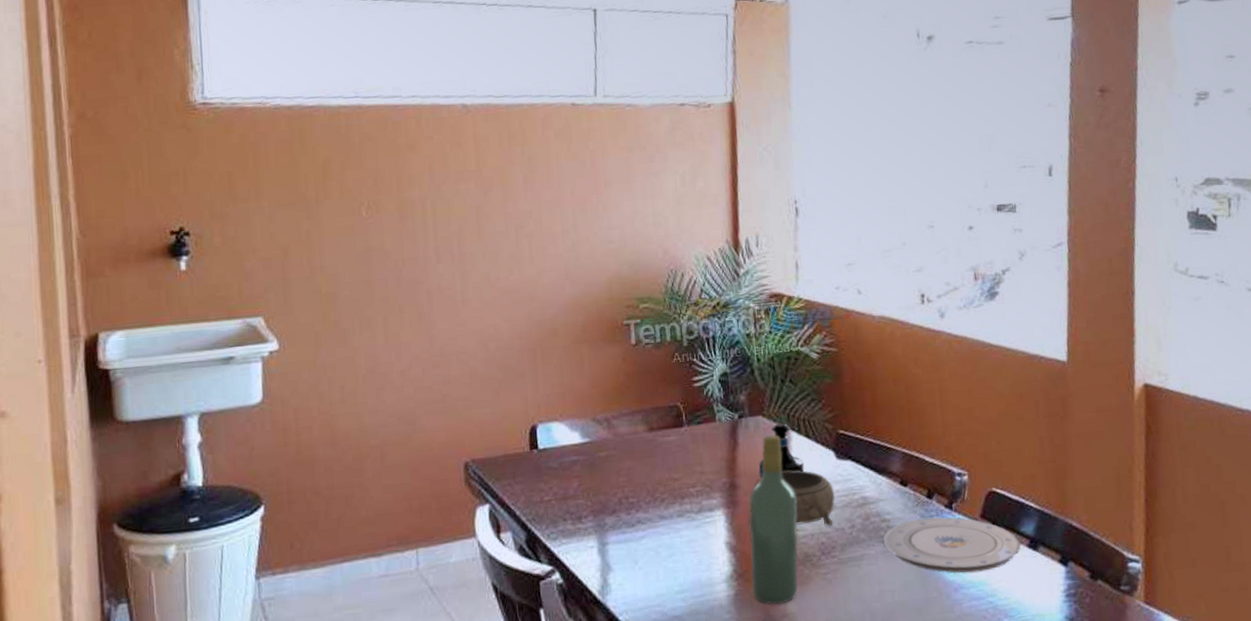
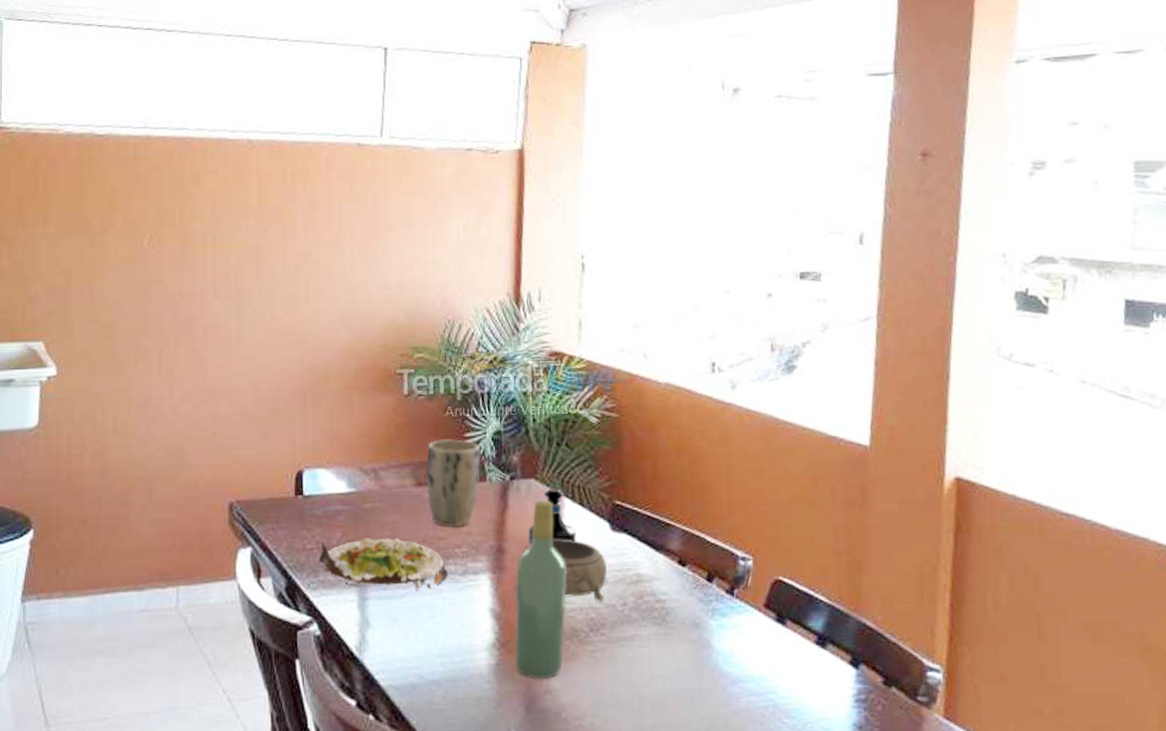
salad plate: none [557,483,685,534] -> present [318,538,448,590]
plant pot: none [657,383,710,468] -> present [425,439,481,527]
plate: present [884,517,1021,573] -> none [658,602,807,665]

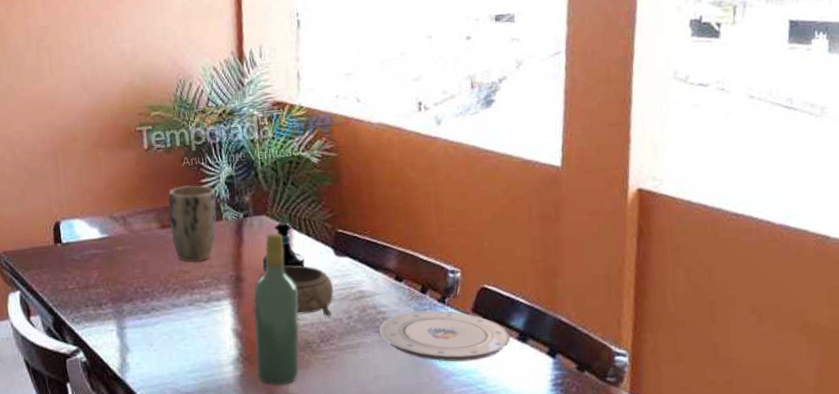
salad plate: present [318,538,448,590] -> none [79,275,195,319]
plate: none [658,602,807,665] -> present [379,310,511,362]

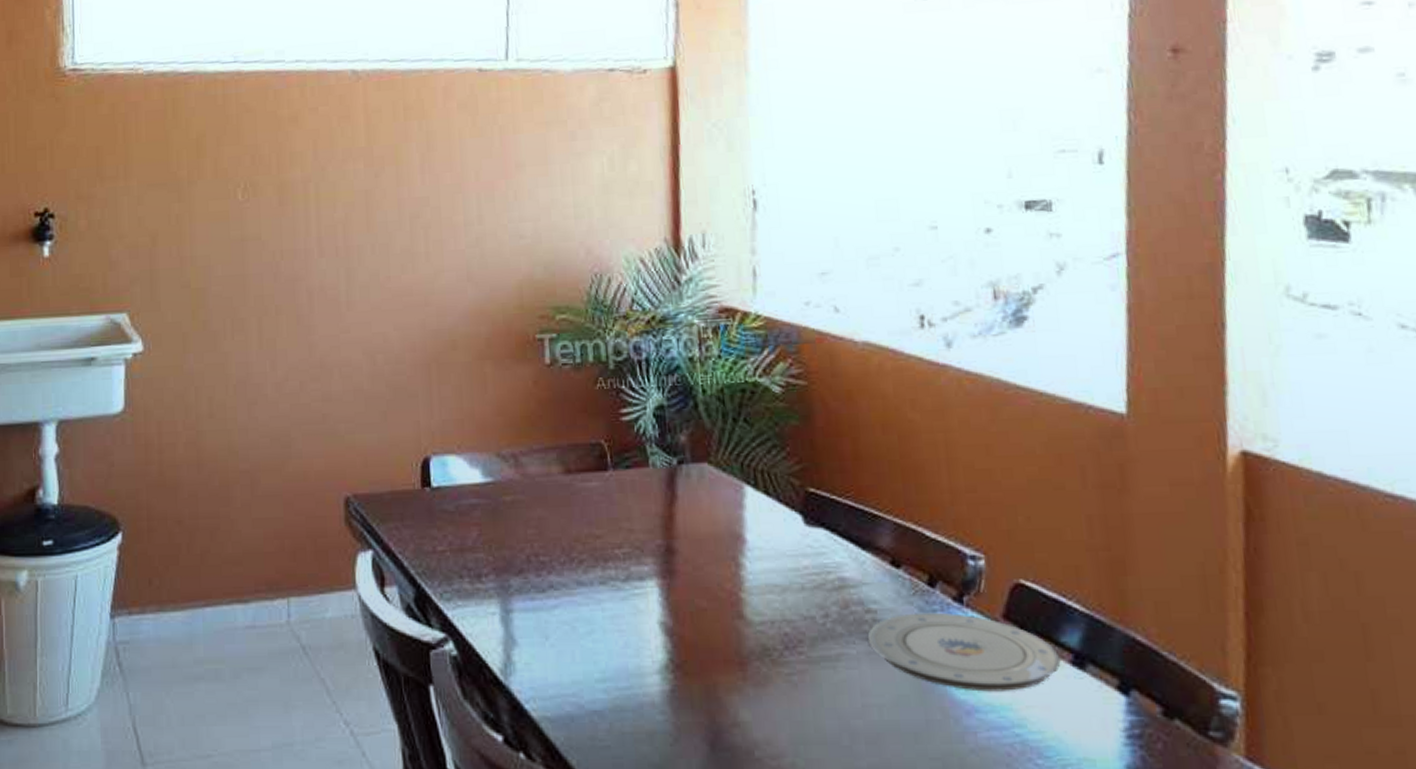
plant pot: present [168,185,217,262] -> none [575,416,641,523]
wine bottle: present [253,232,299,385] -> none [689,487,754,709]
decorative bowl: present [253,265,334,317] -> none [690,536,803,612]
tequila bottle: present [262,222,305,272] -> none [702,473,763,543]

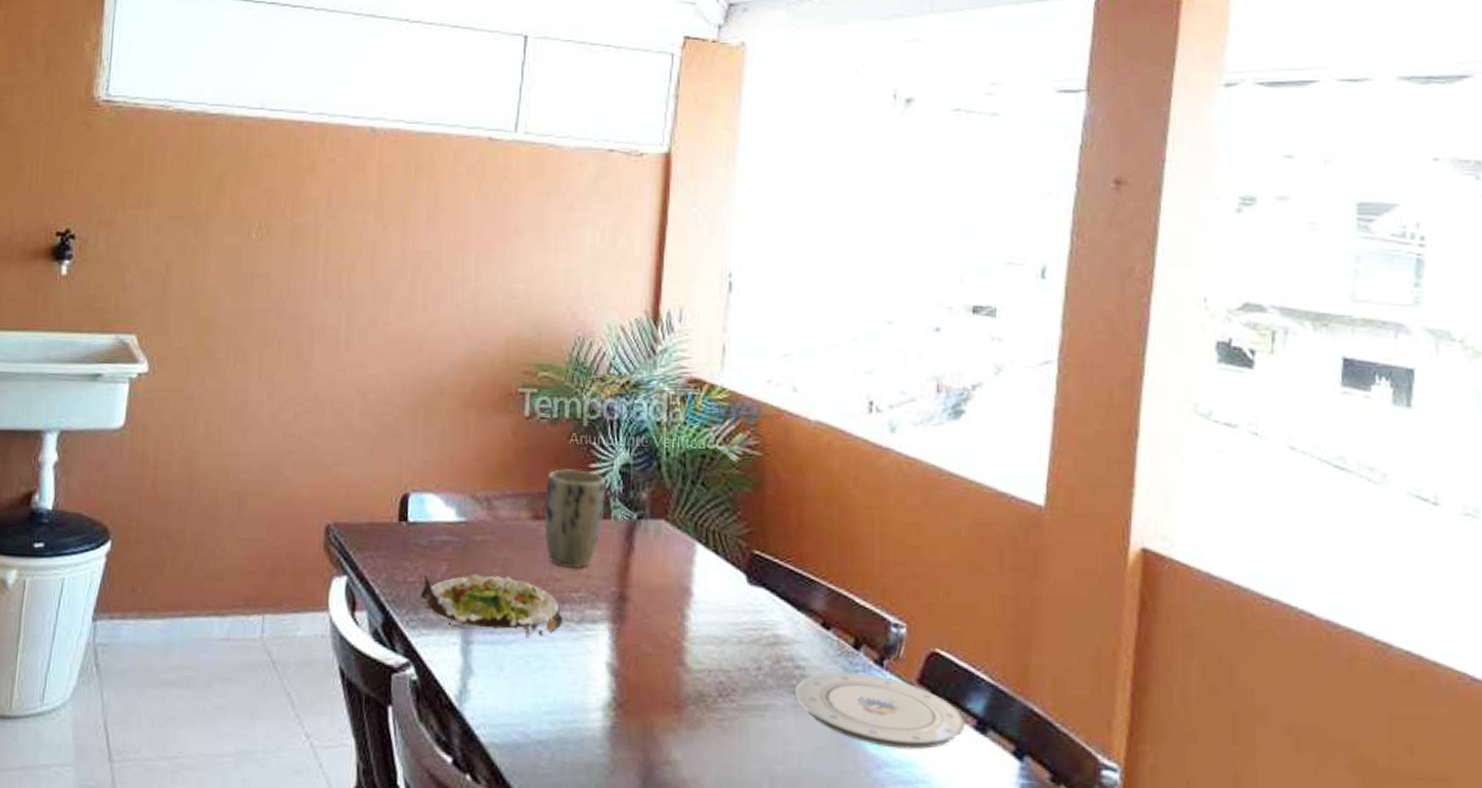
salad plate: none [452,537,608,601] -> present [420,574,563,637]
plant pot: none [575,416,641,523] -> present [543,469,606,569]

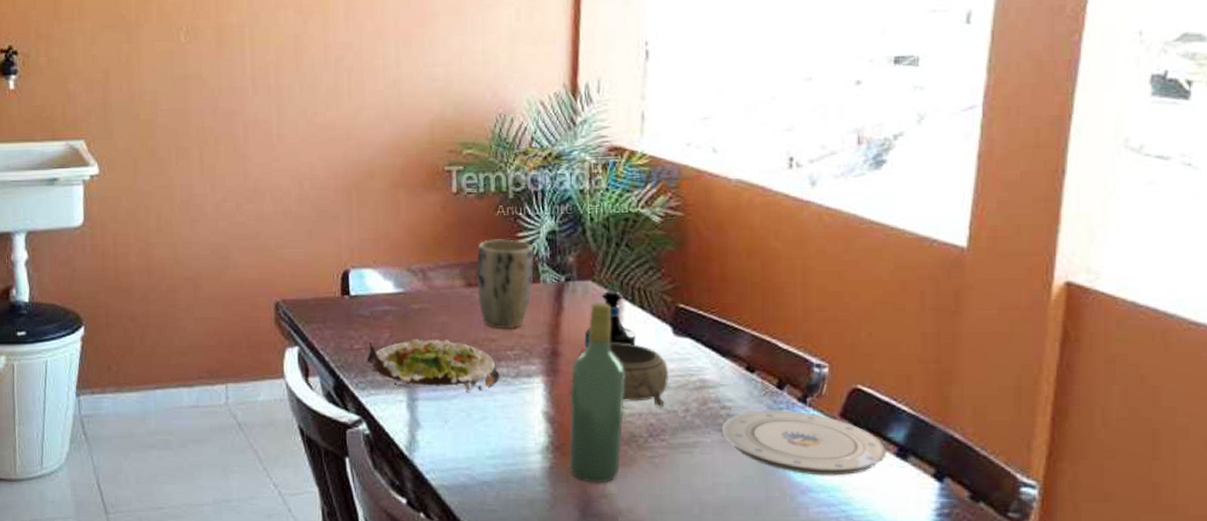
wine bottle: none [632,543,696,748] -> present [569,301,625,483]
decorative bowl: none [637,589,741,663] -> present [570,343,668,407]
tequila bottle: none [654,531,708,594] -> present [584,290,636,348]

